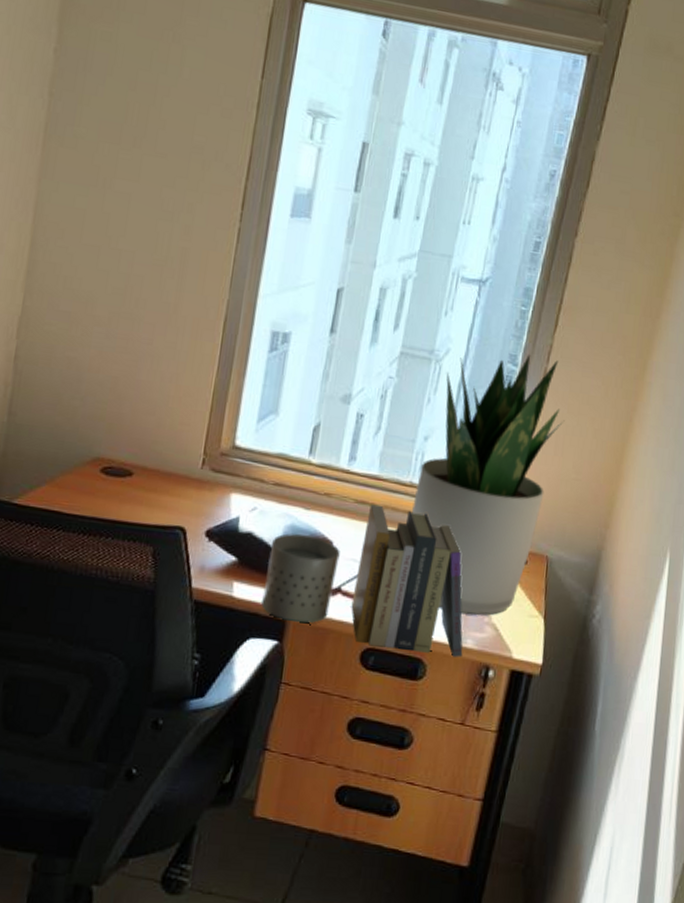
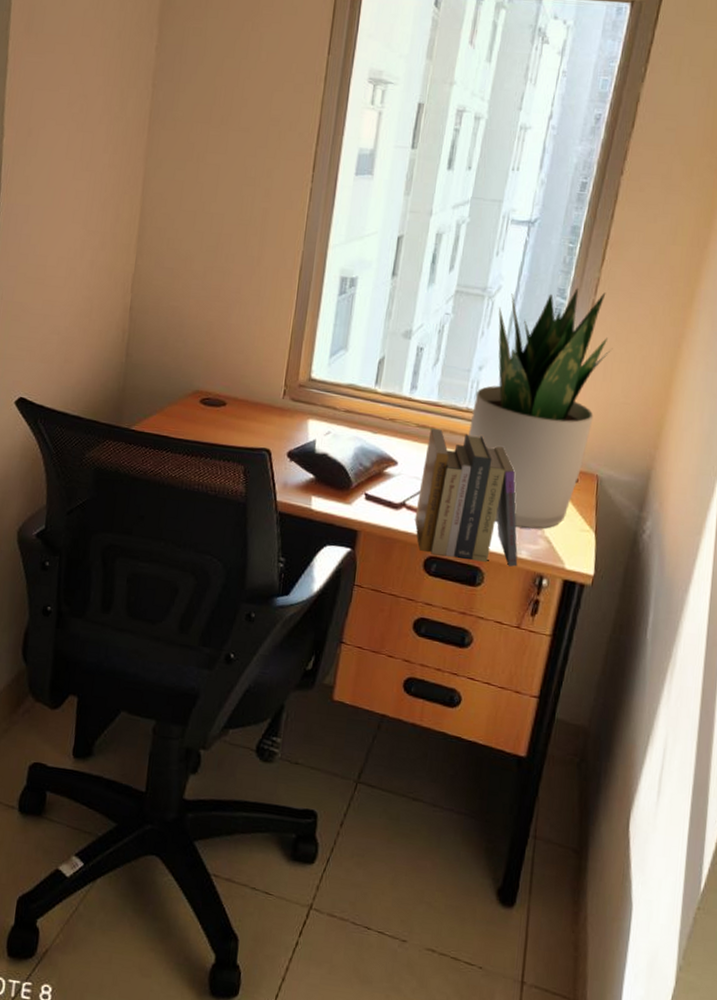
mug: present [261,533,340,624] -> none [336,454,404,534]

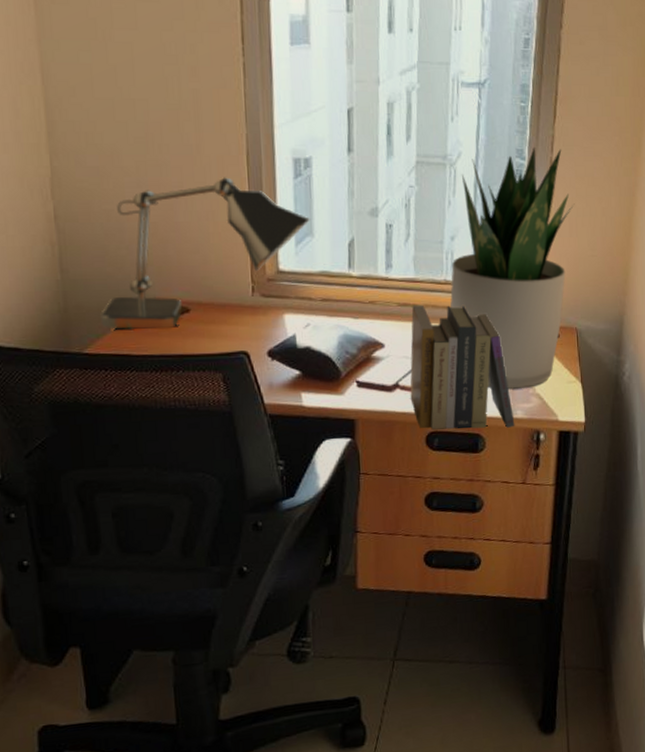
desk lamp: none [150,288,348,419] -> present [100,177,311,330]

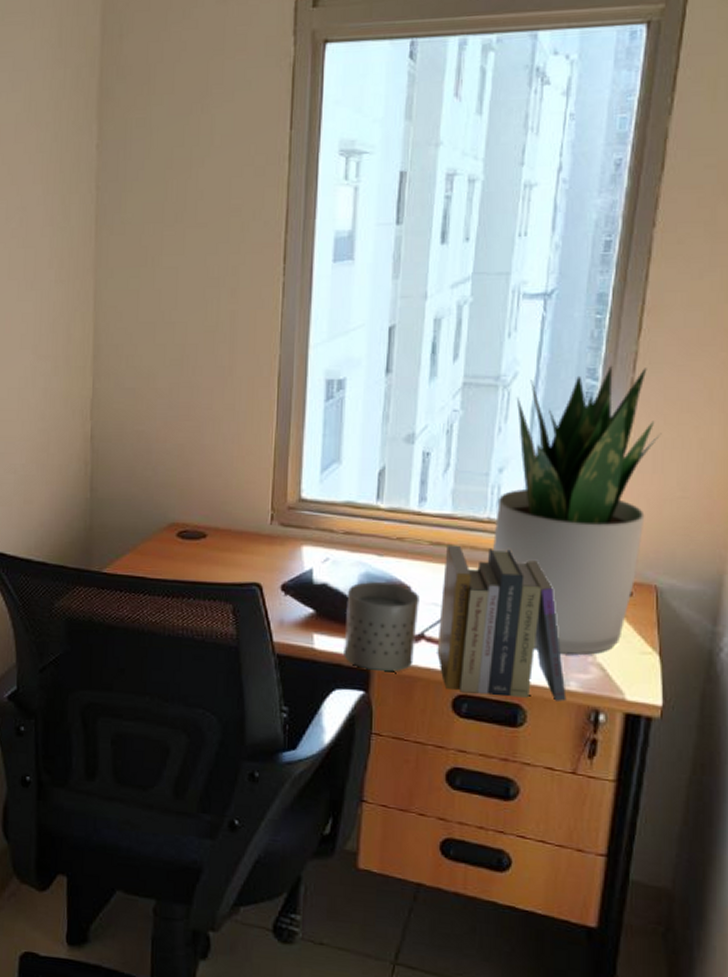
desk lamp: present [100,177,311,330] -> none [121,399,340,554]
mug: none [328,341,393,420] -> present [344,582,419,672]

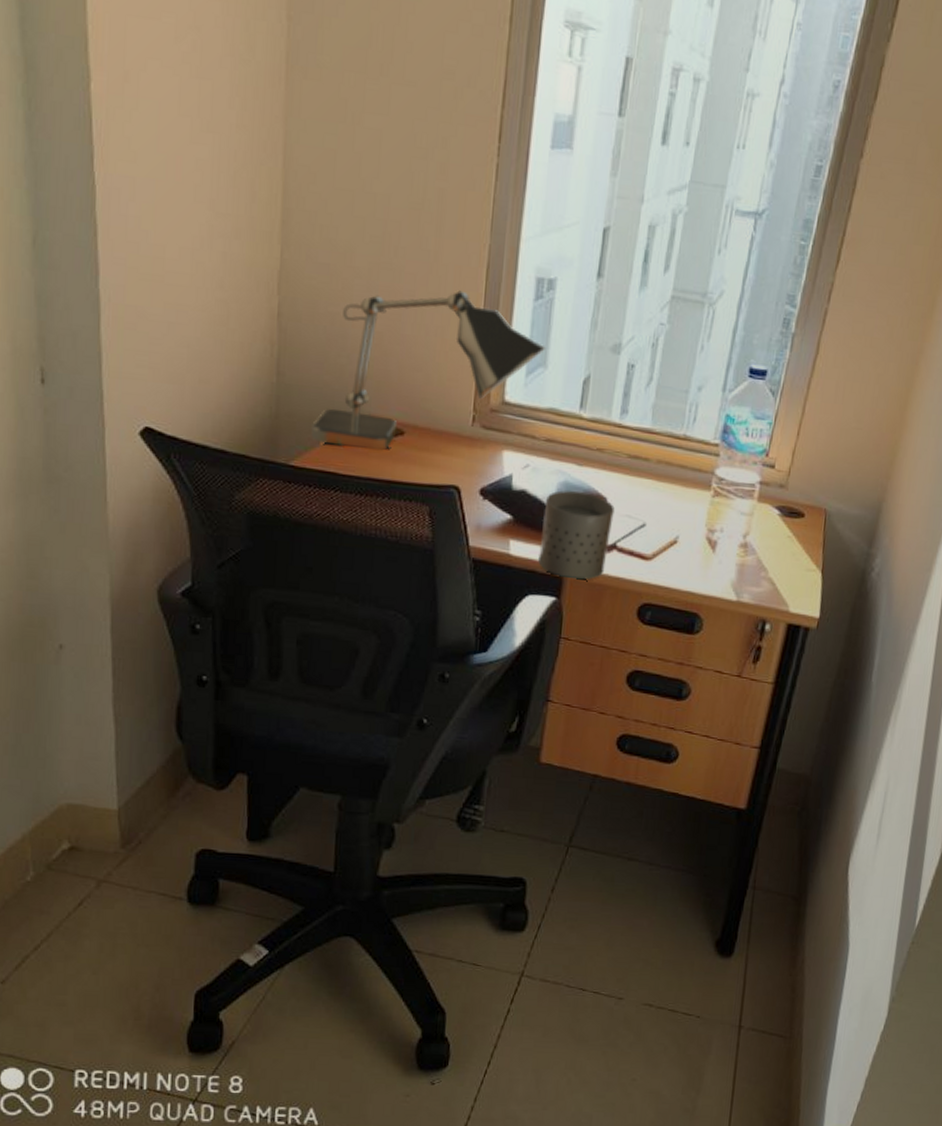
desk lamp: none [121,399,340,554] -> present [311,290,547,451]
books: present [437,545,567,702] -> none [627,458,740,612]
planter: present [493,365,662,655] -> none [686,293,846,570]

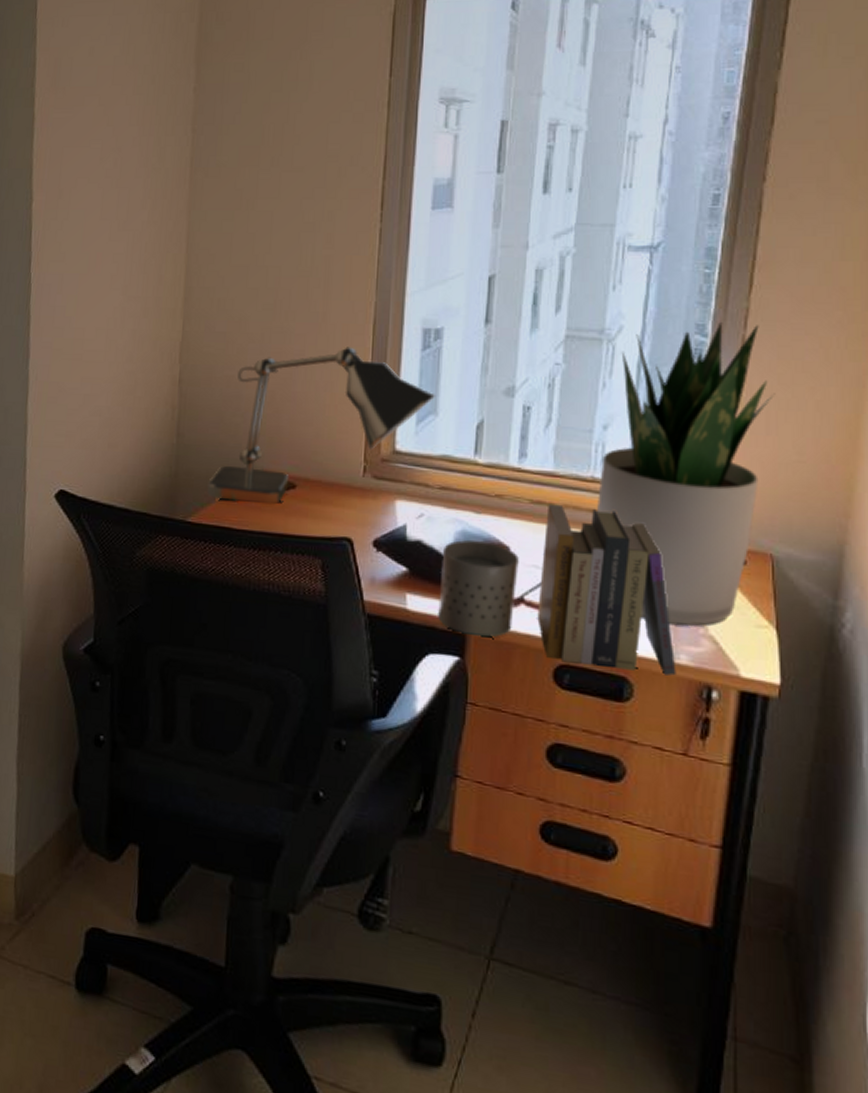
books: none [627,458,740,612] -> present [537,503,676,676]
planter: none [686,293,846,570] -> present [597,321,776,626]

